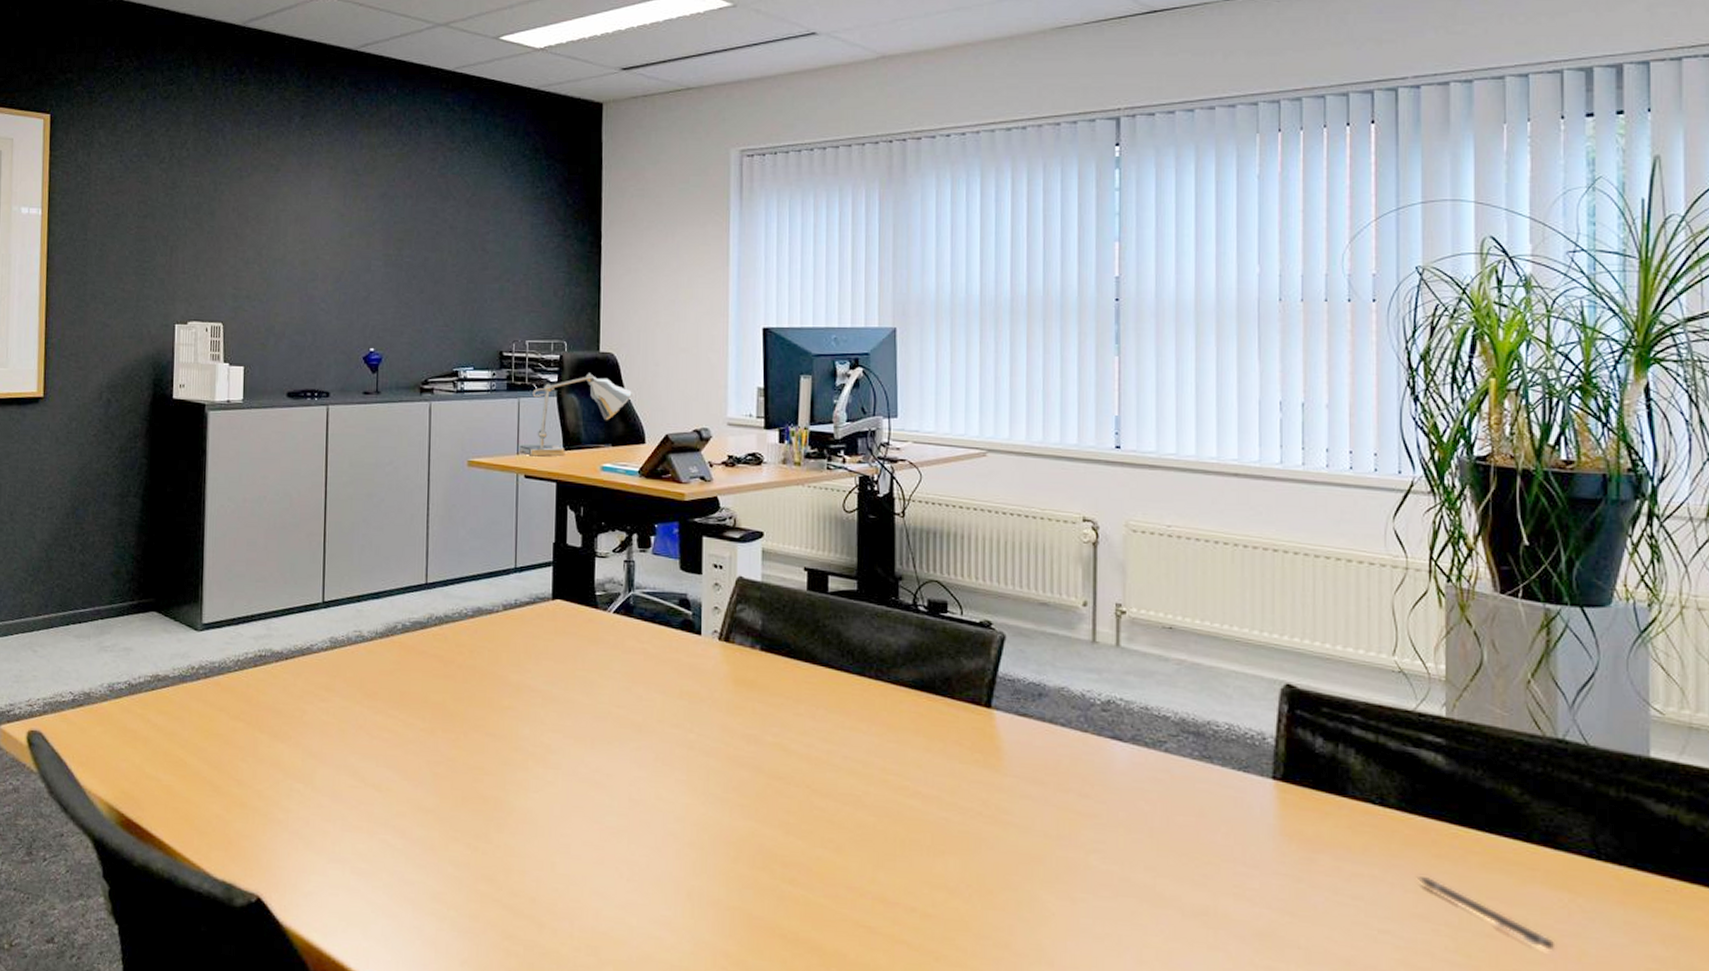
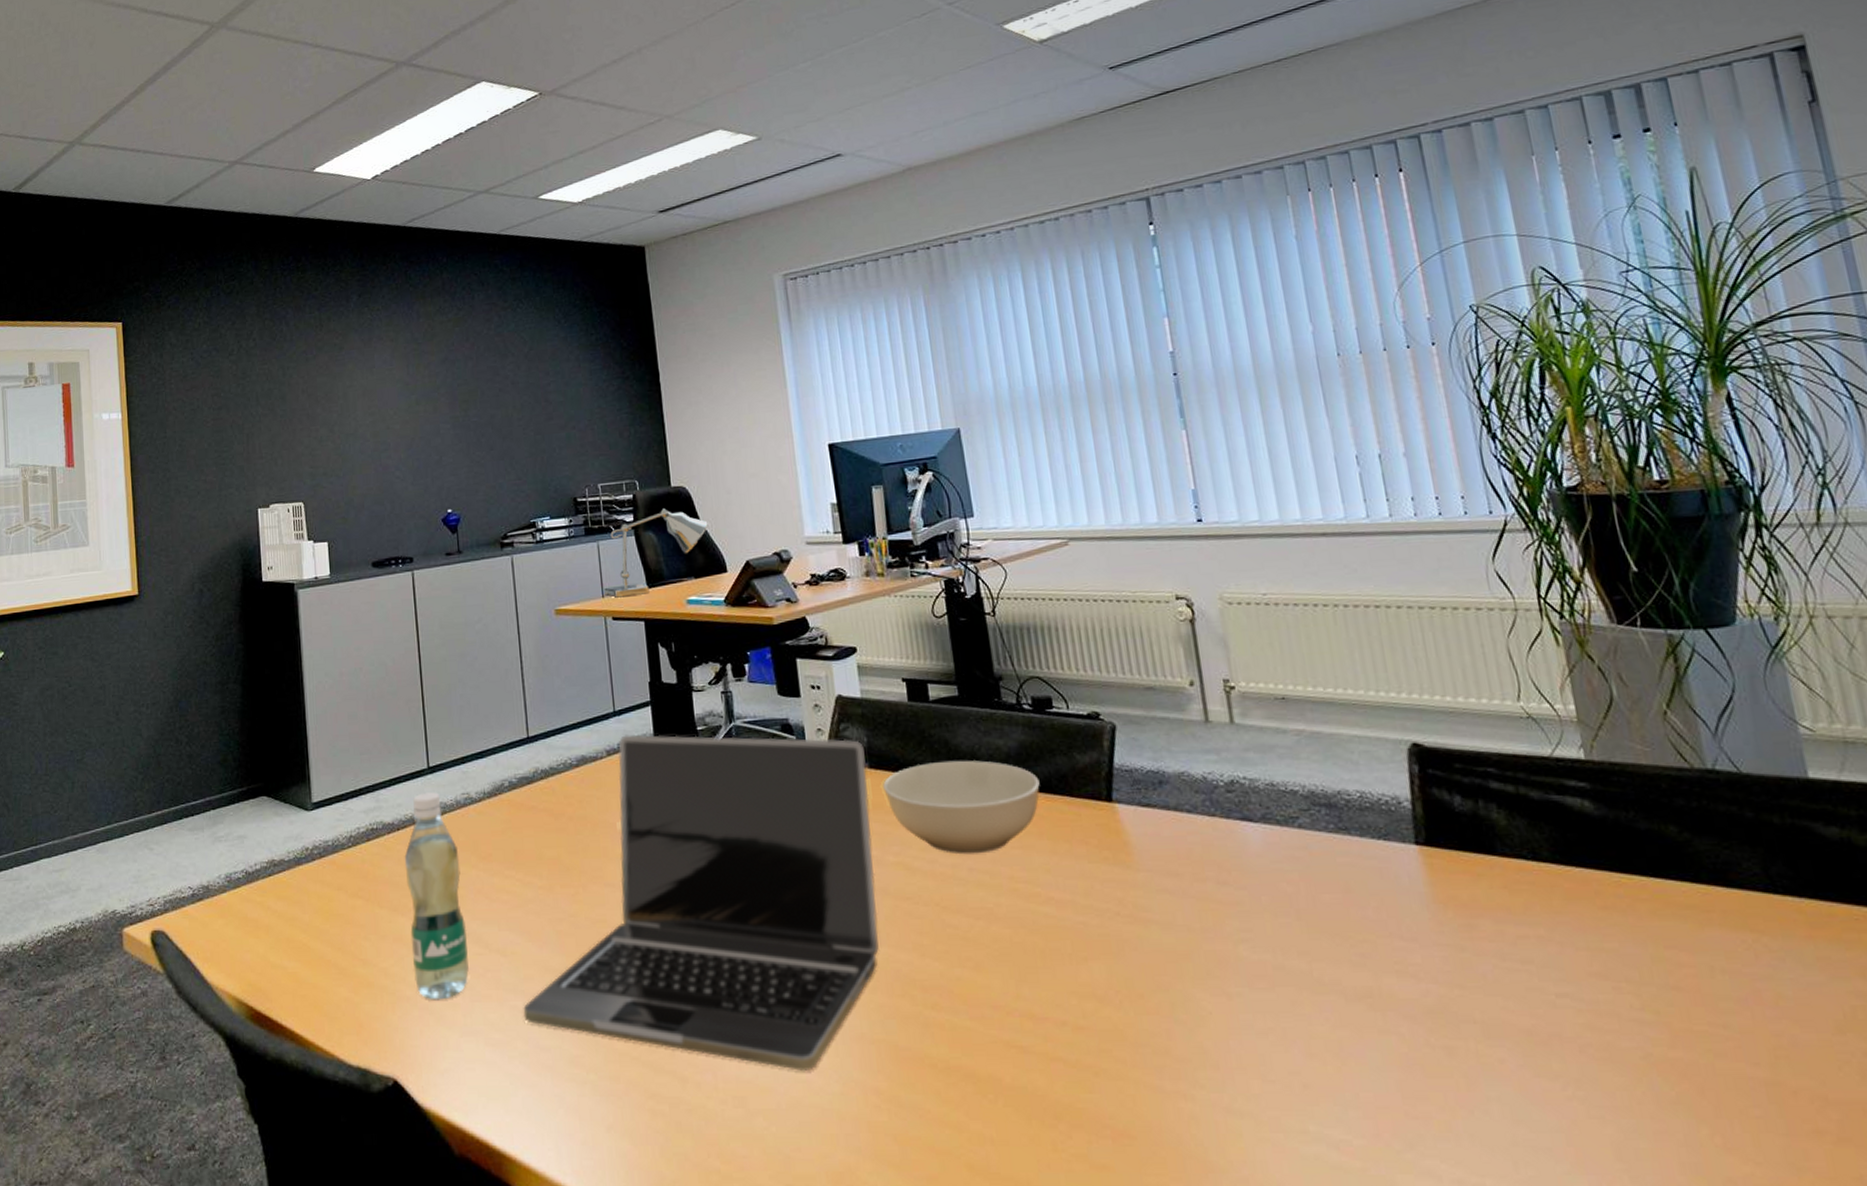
bottle: none [287,626,345,827] -> present [404,792,469,1000]
laptop: none [392,592,758,930] -> present [523,734,879,1072]
bowl: none [771,651,924,744] -> present [883,760,1040,855]
pen: present [1416,876,1556,951] -> none [1585,932,1749,998]

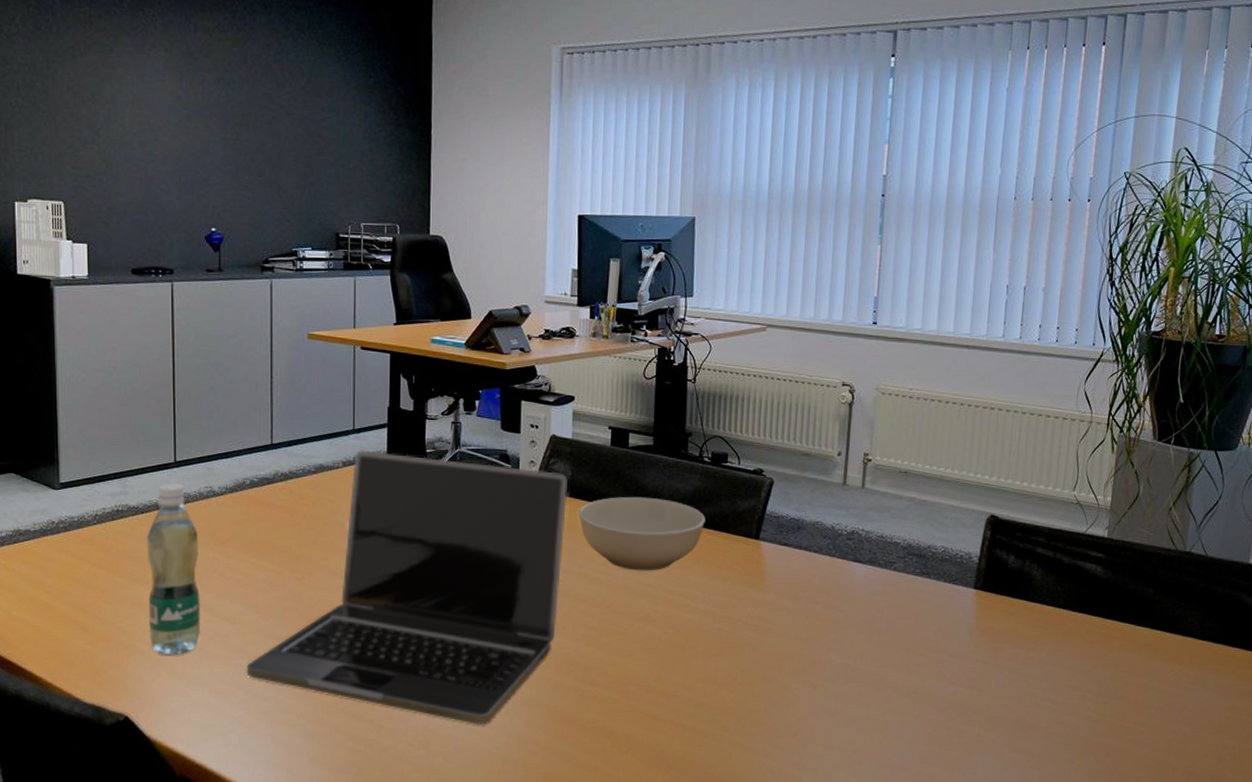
desk lamp: present [603,508,708,598] -> none [355,254,460,330]

